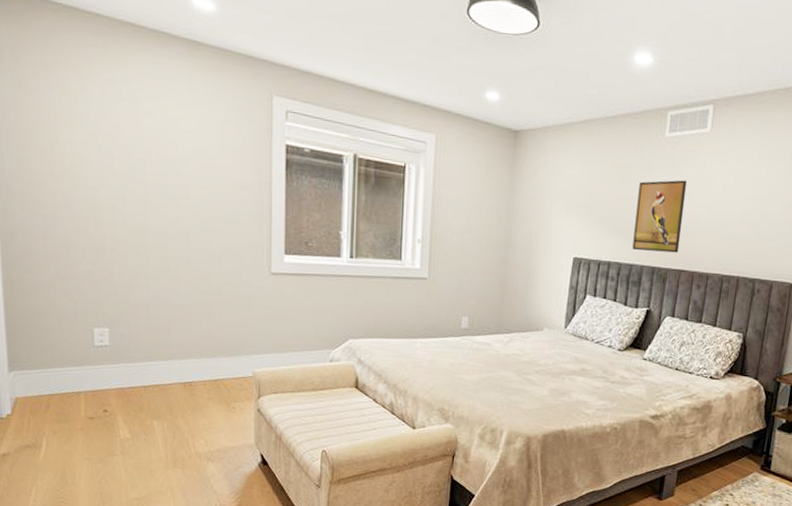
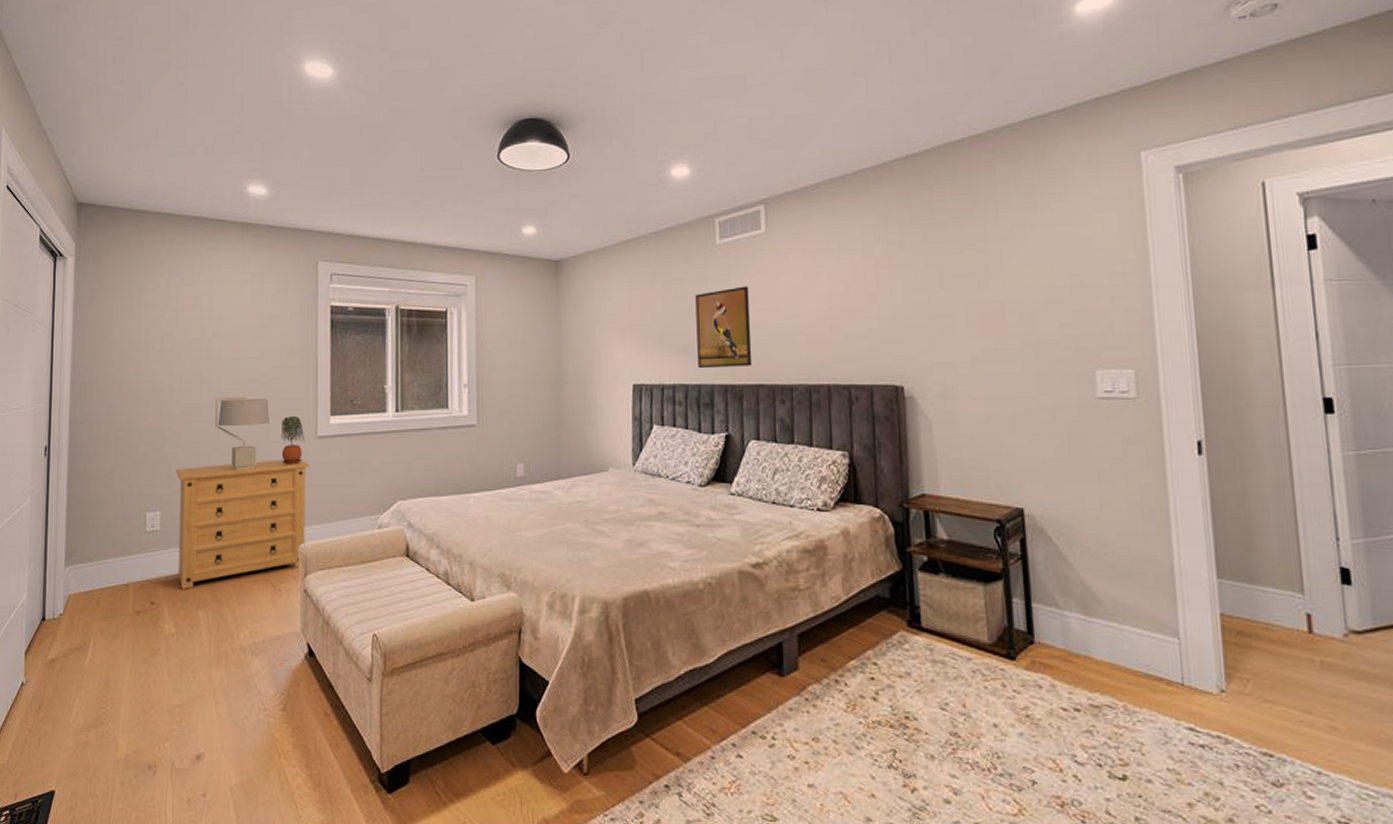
dresser: none [123,289,264,401] -> present [176,460,310,590]
table lamp: none [163,224,221,297] -> present [215,396,269,470]
potted plant: none [233,250,258,297] -> present [280,415,304,465]

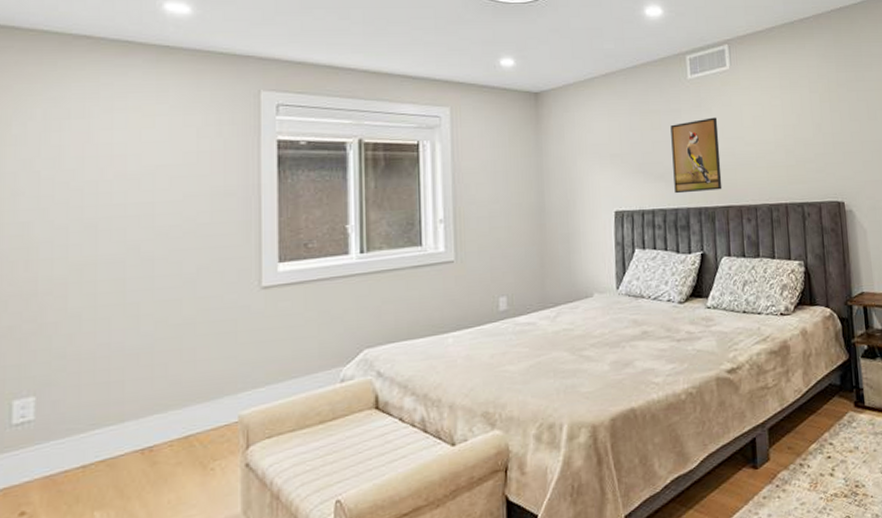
dresser: present [176,460,310,590] -> none [59,316,253,490]
table lamp: present [215,396,269,470] -> none [119,247,196,336]
potted plant: present [280,415,304,465] -> none [212,265,244,323]

